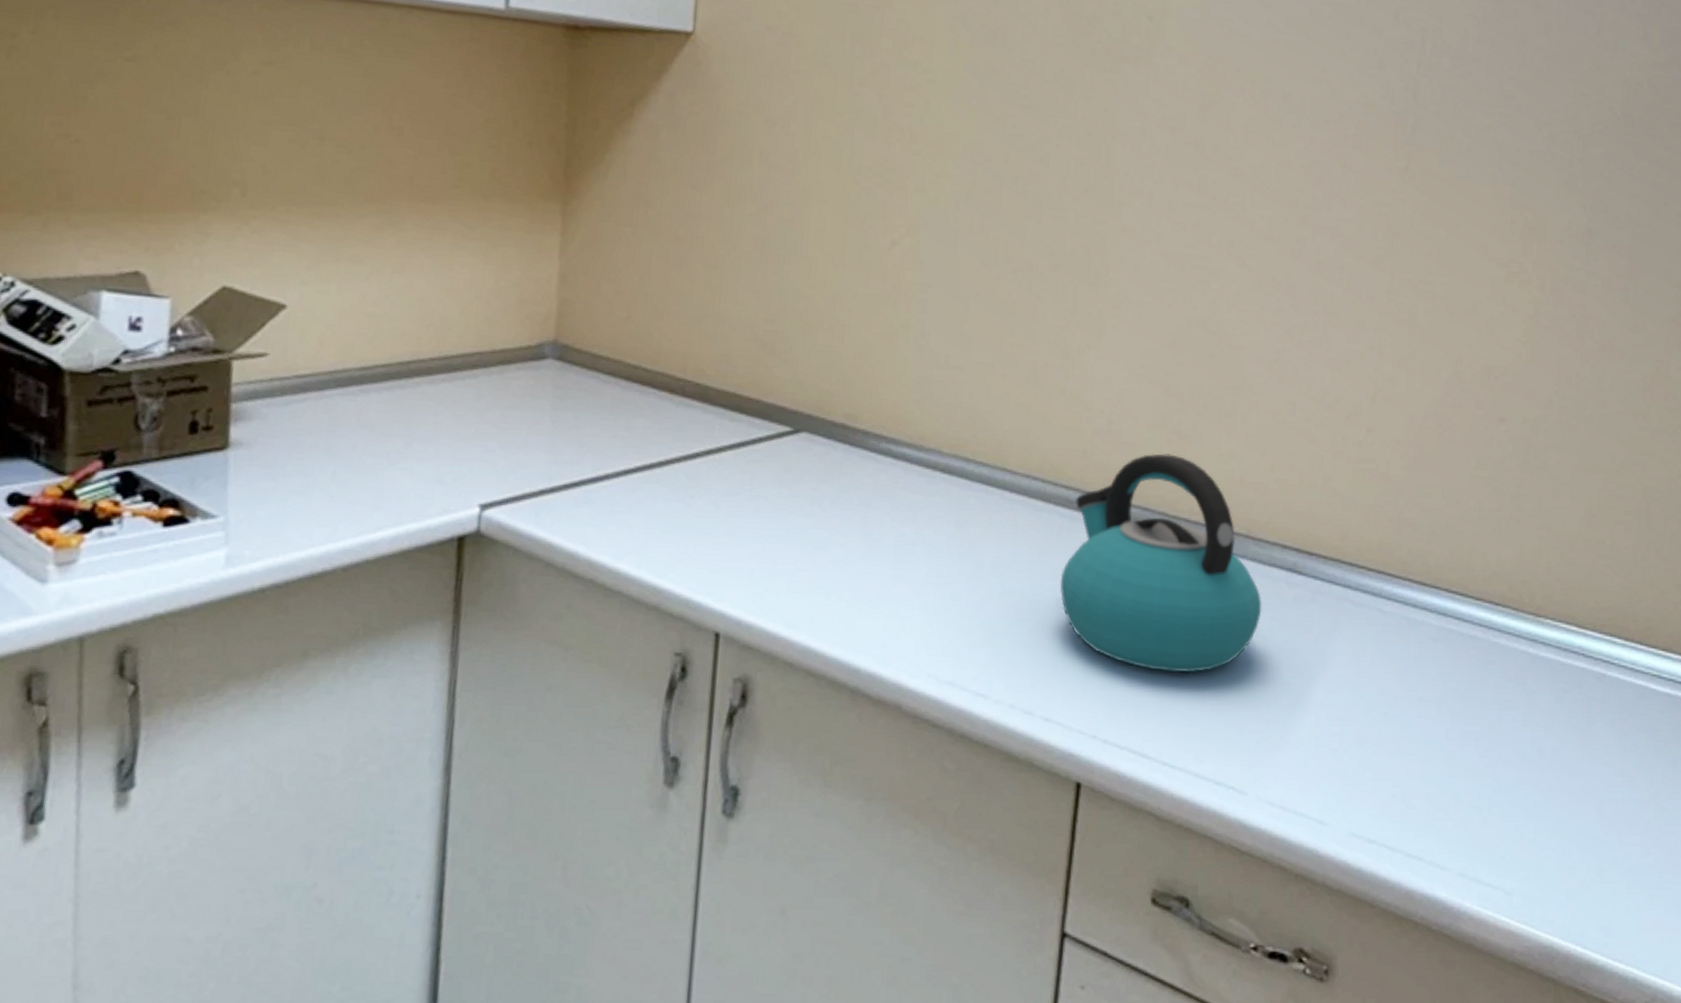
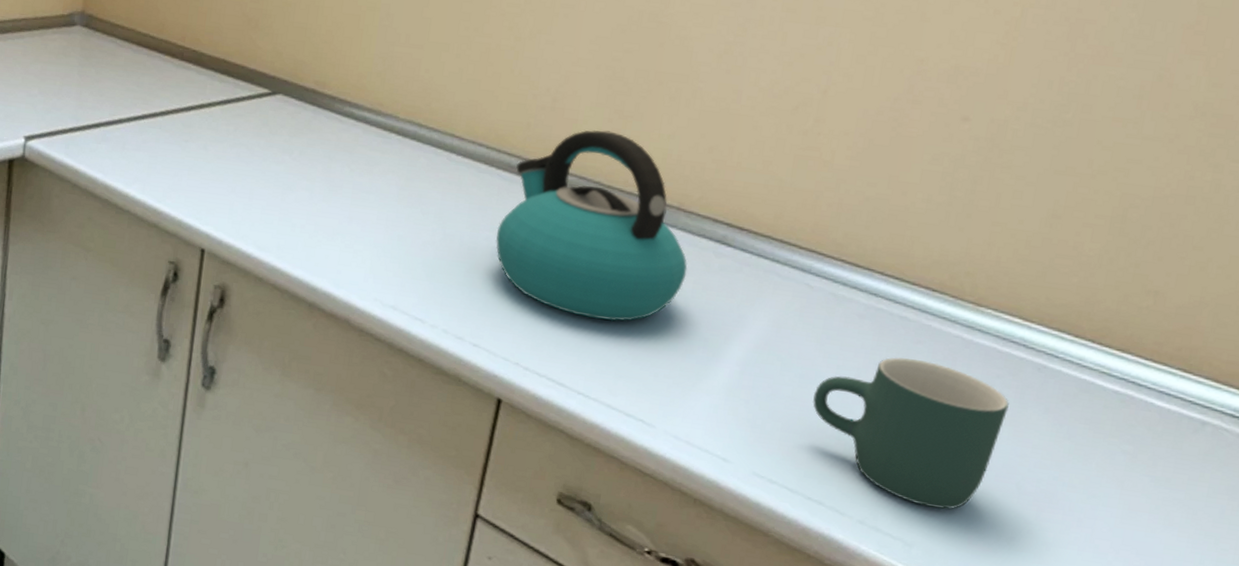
mug: none [1399,681,1578,846] -> present [813,357,1009,510]

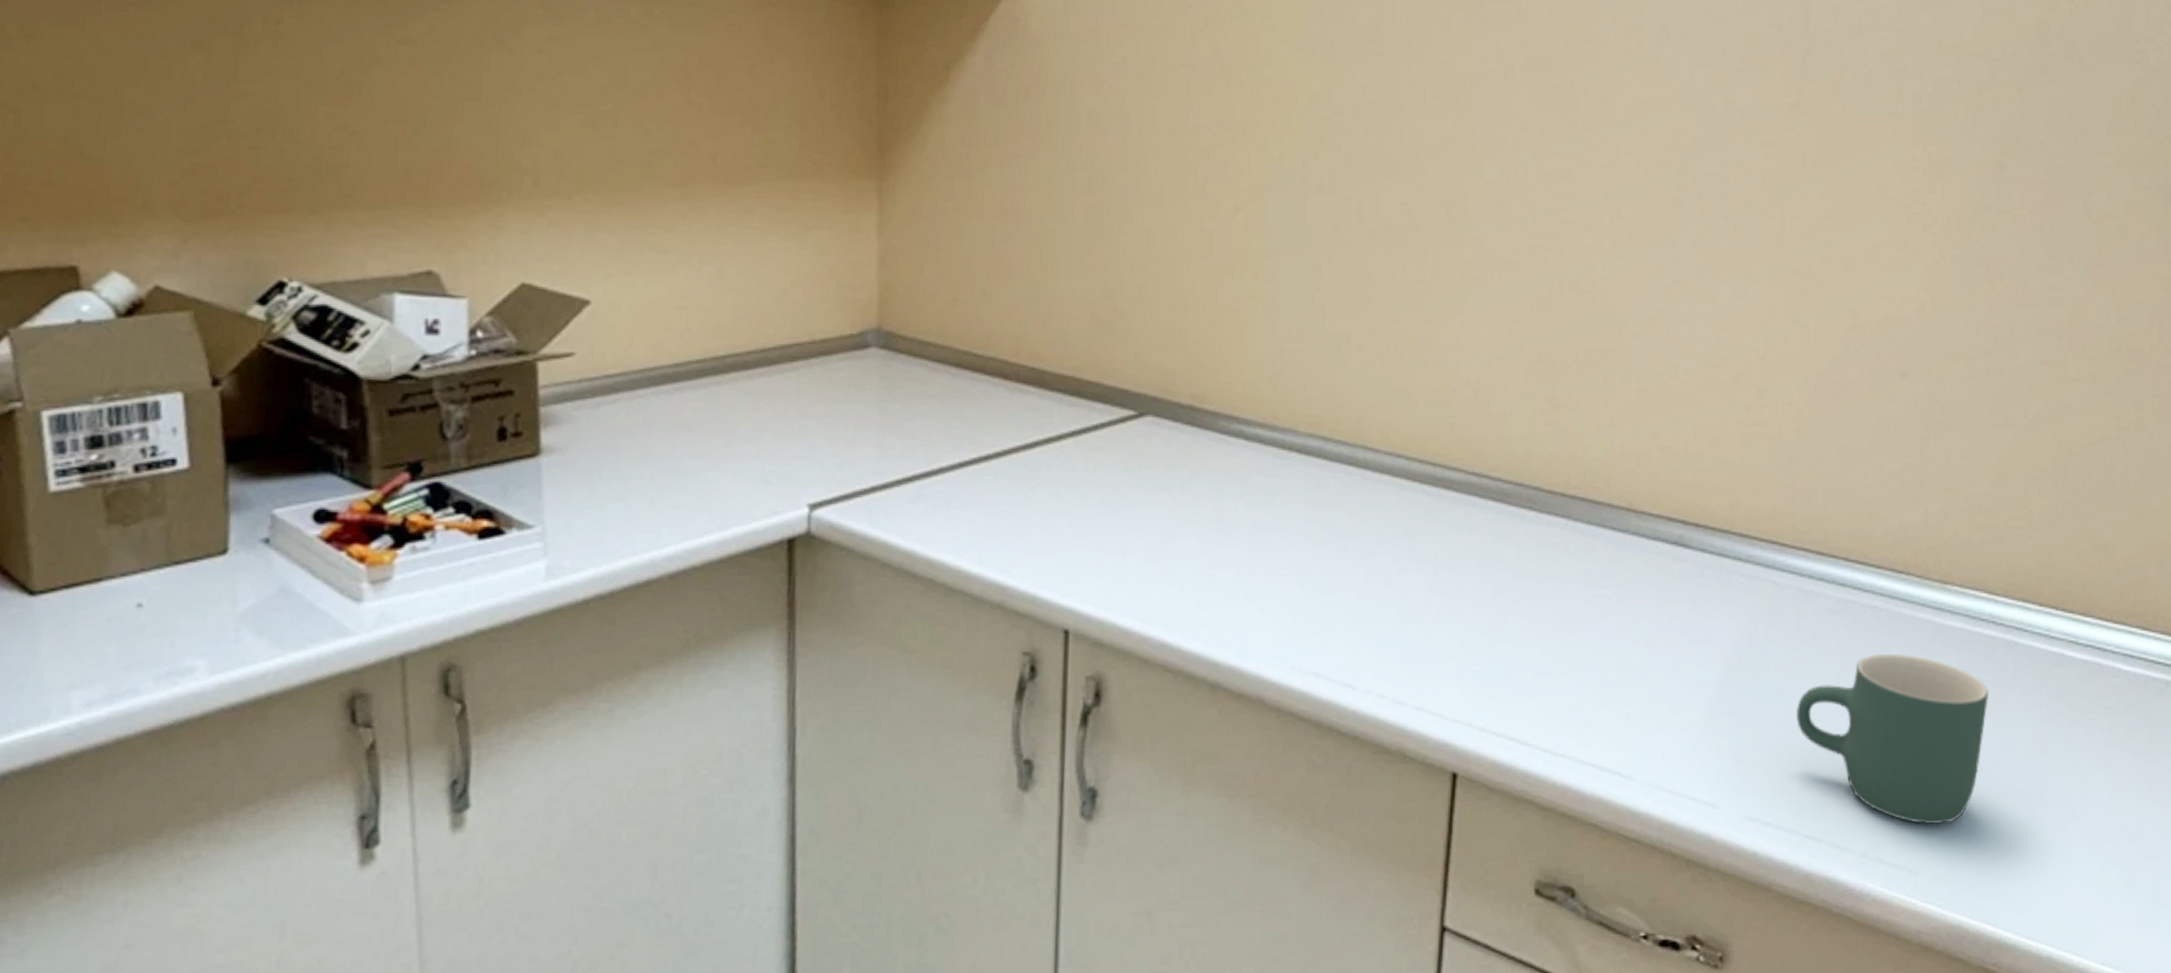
kettle: present [495,130,688,321] -> none [1428,424,1646,656]

